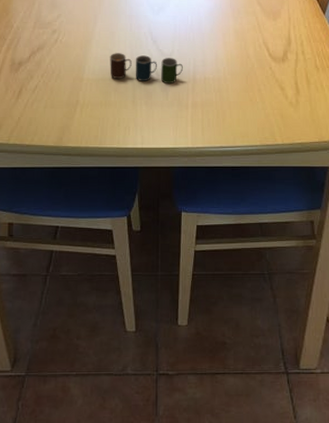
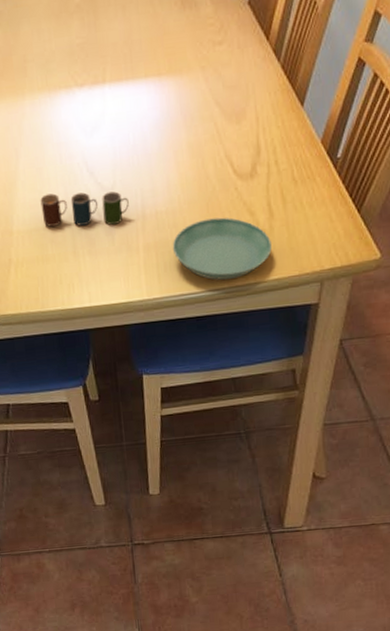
saucer: none [216,88,297,139] -> present [172,217,272,280]

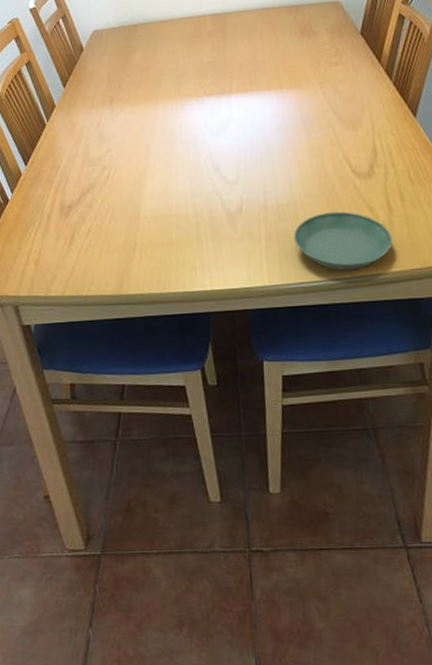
cup: present [40,191,129,227] -> none [167,185,252,215]

